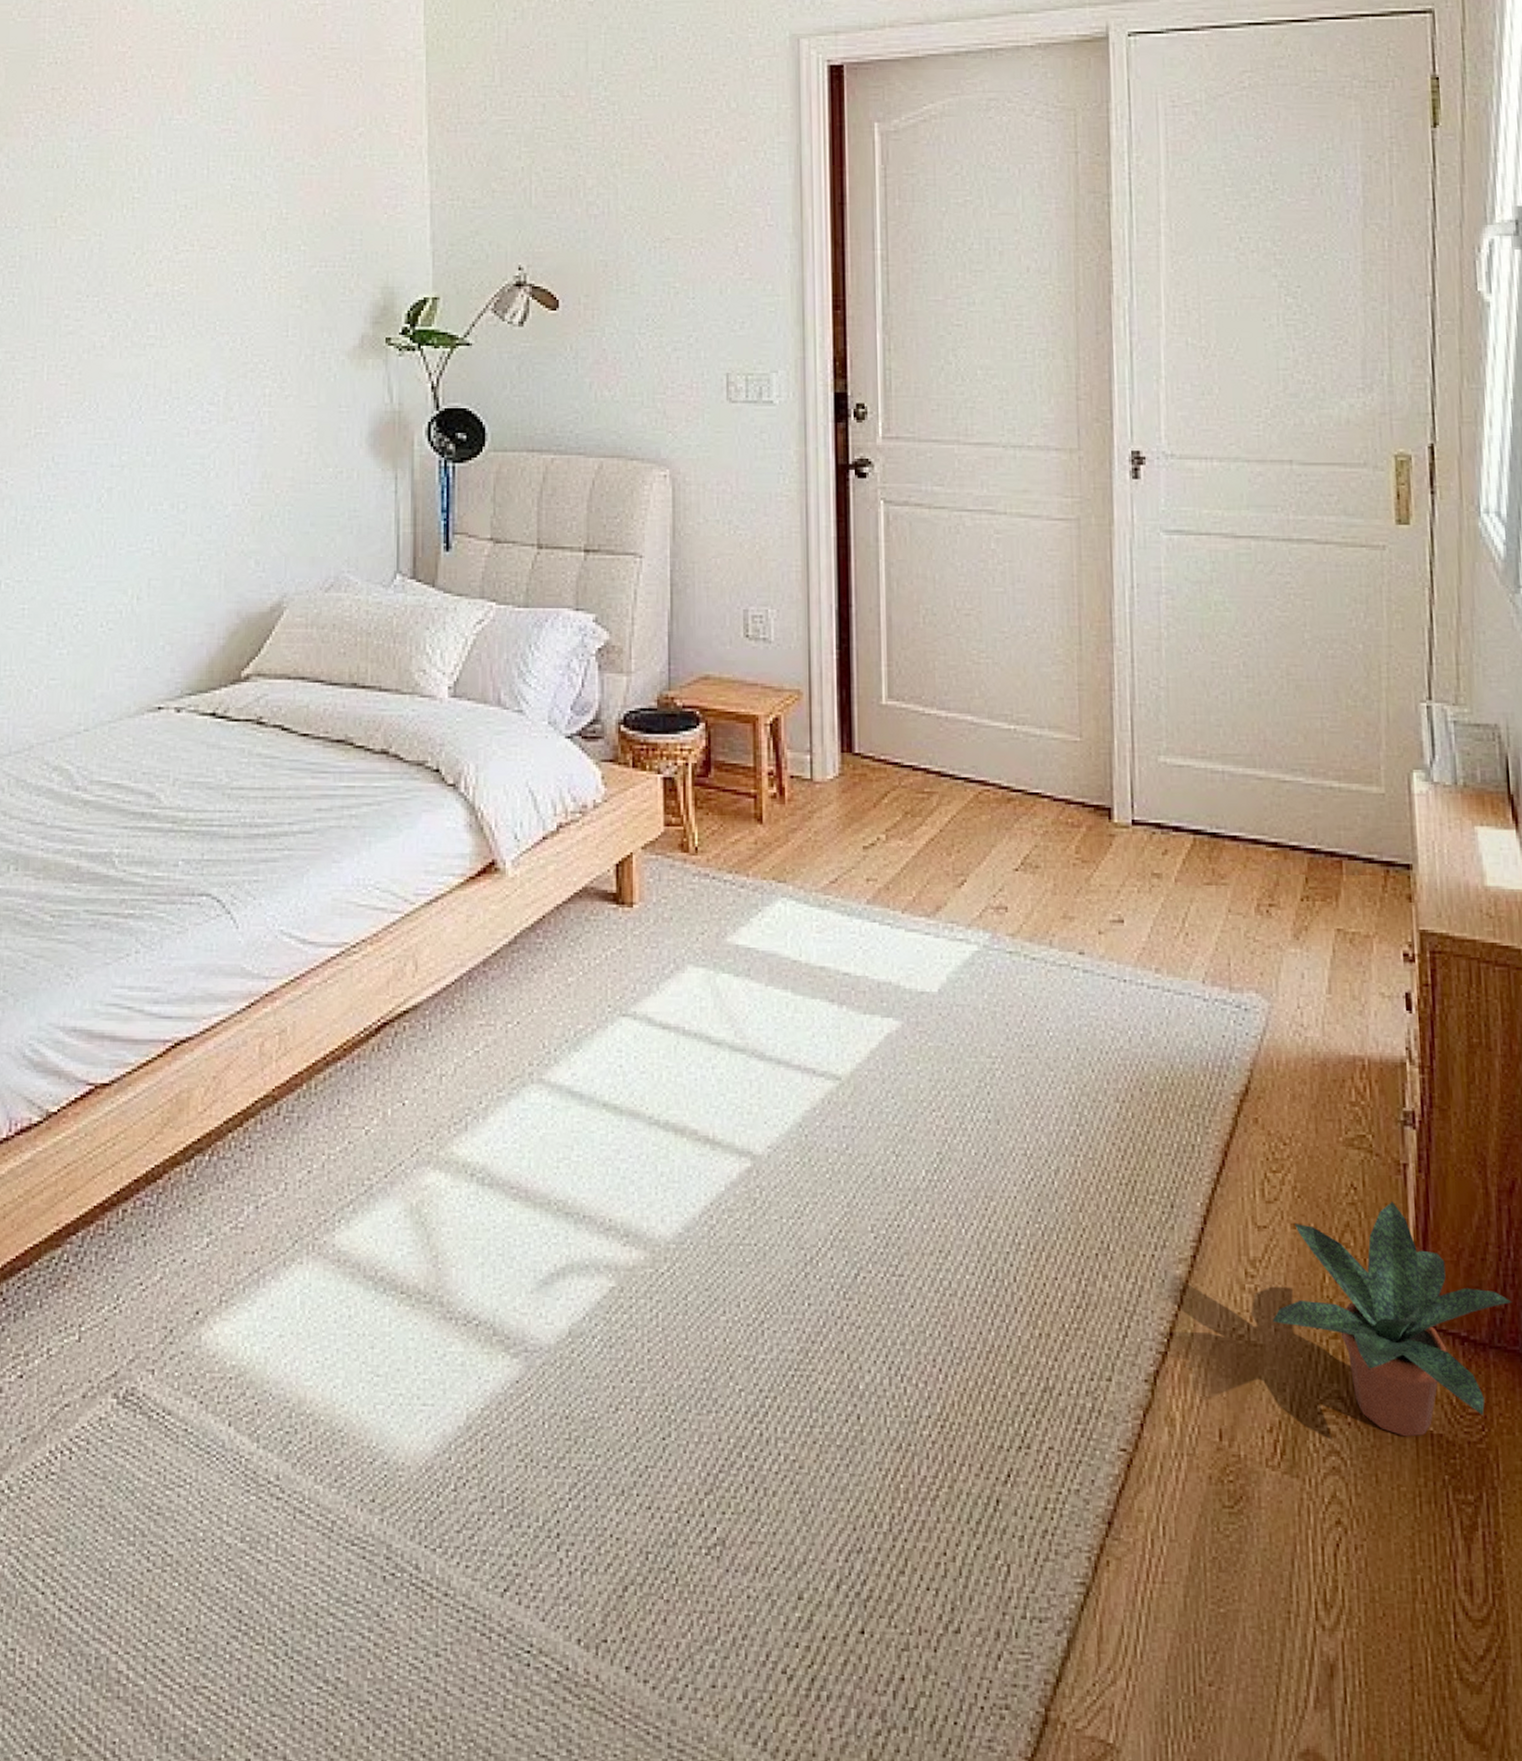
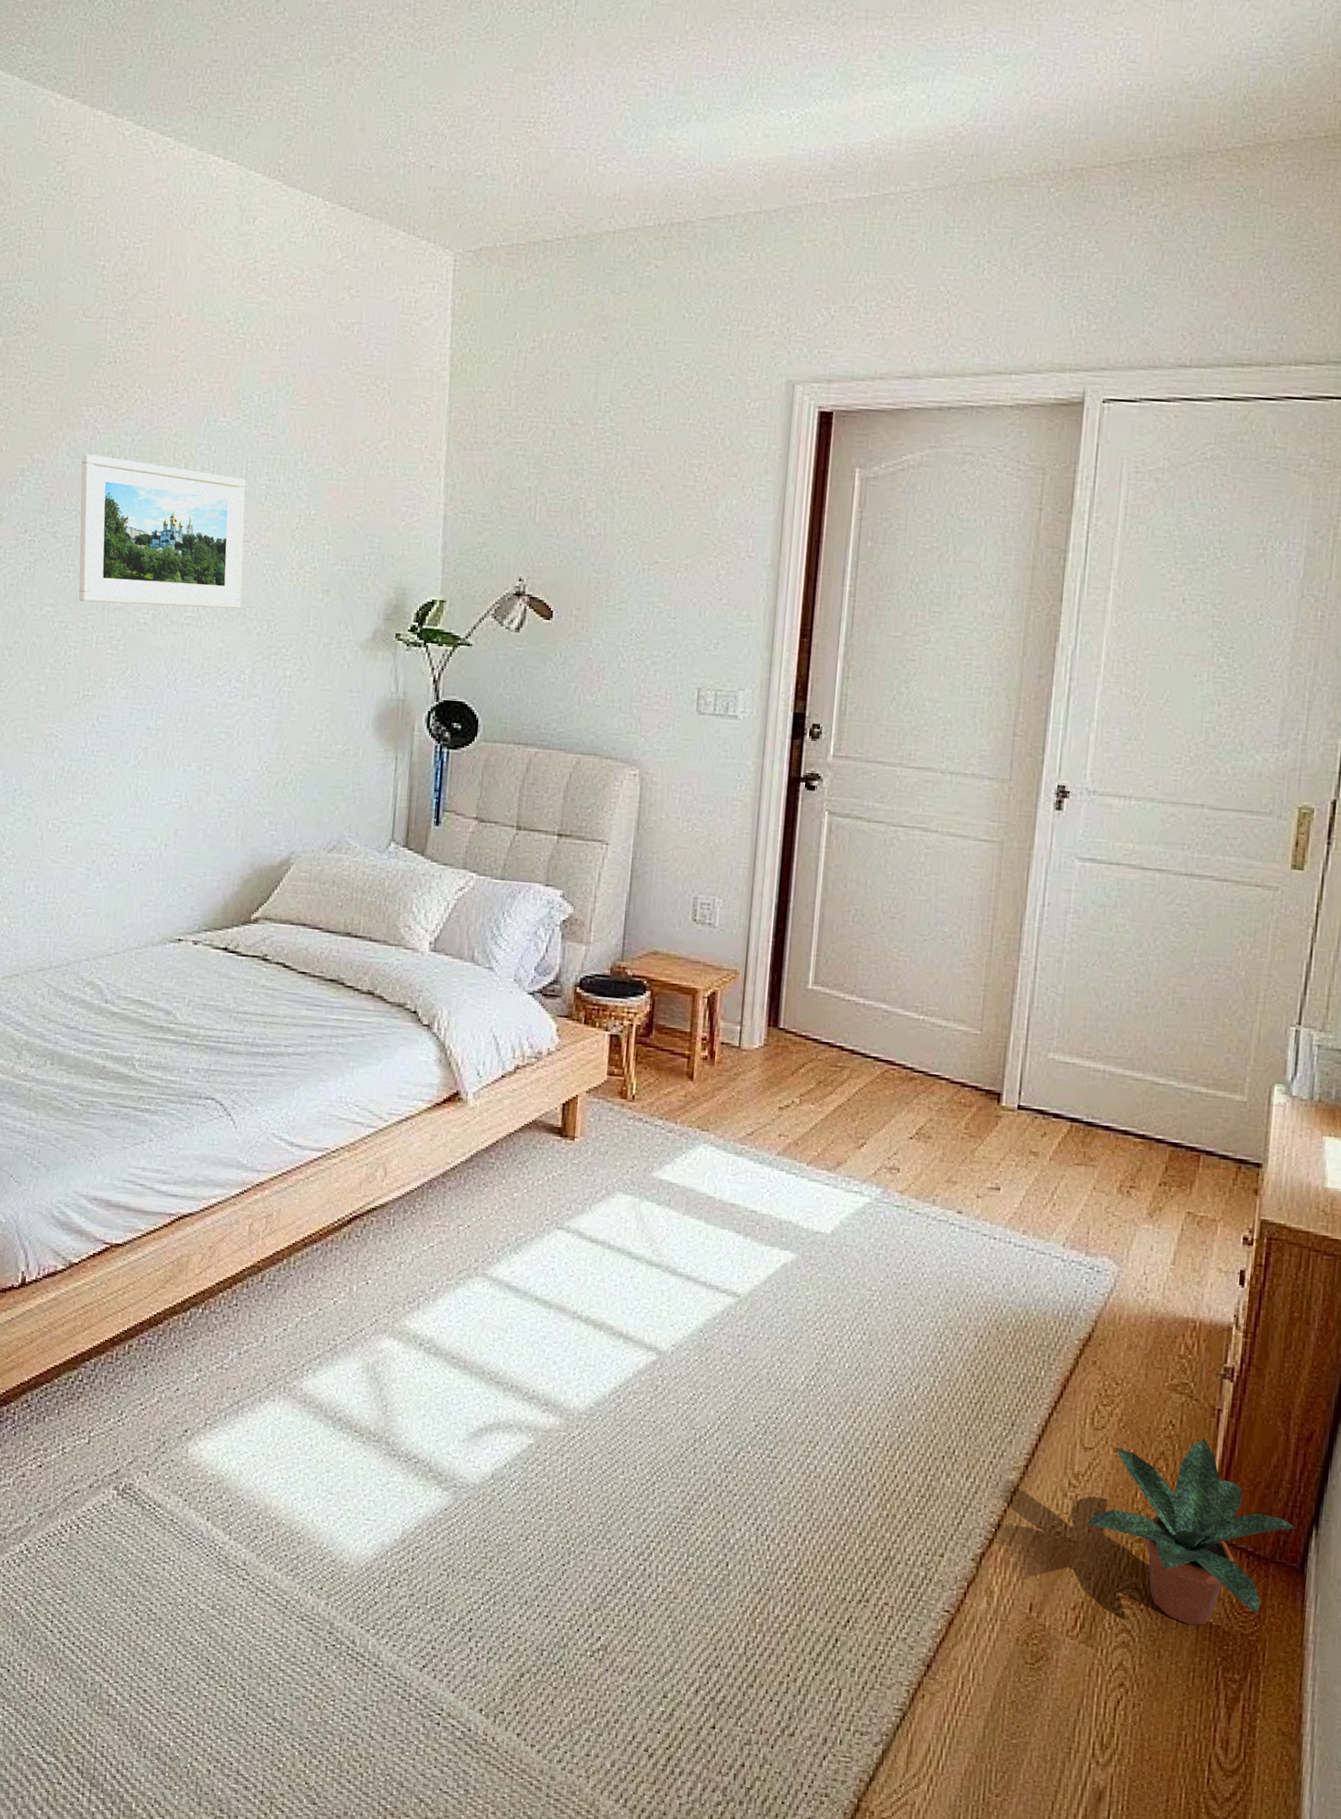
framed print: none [23,165,211,328] -> present [79,454,246,609]

